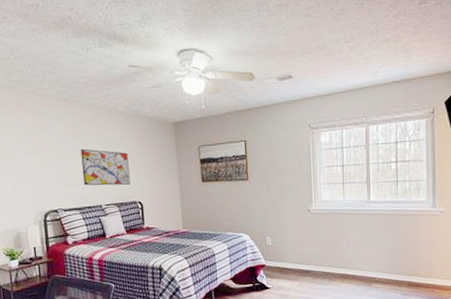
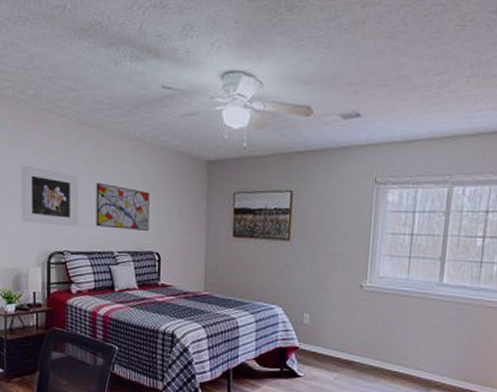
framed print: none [11,140,69,189] -> present [20,165,78,227]

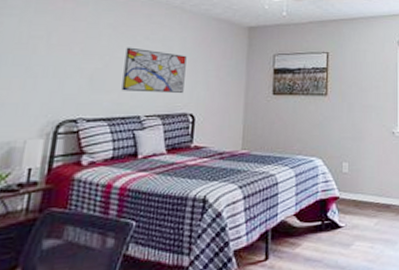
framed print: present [20,165,78,227] -> none [25,30,106,92]

